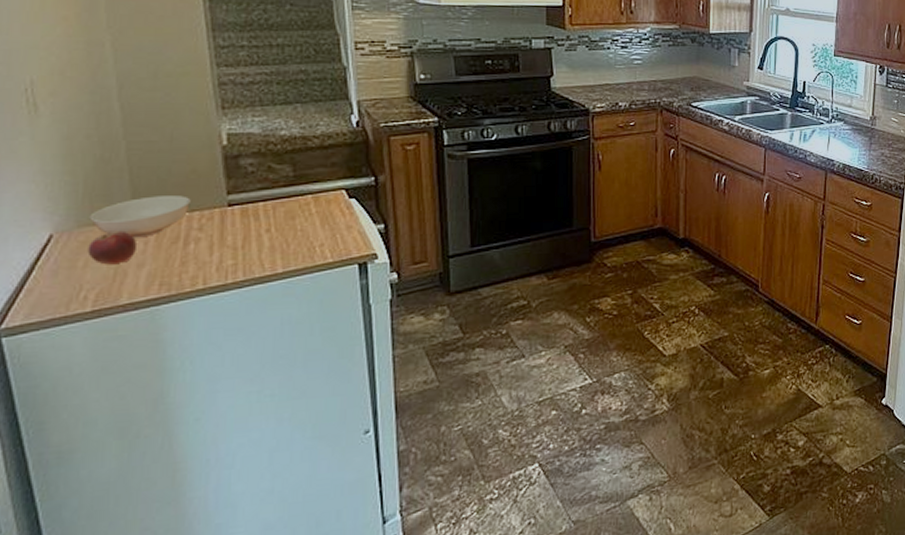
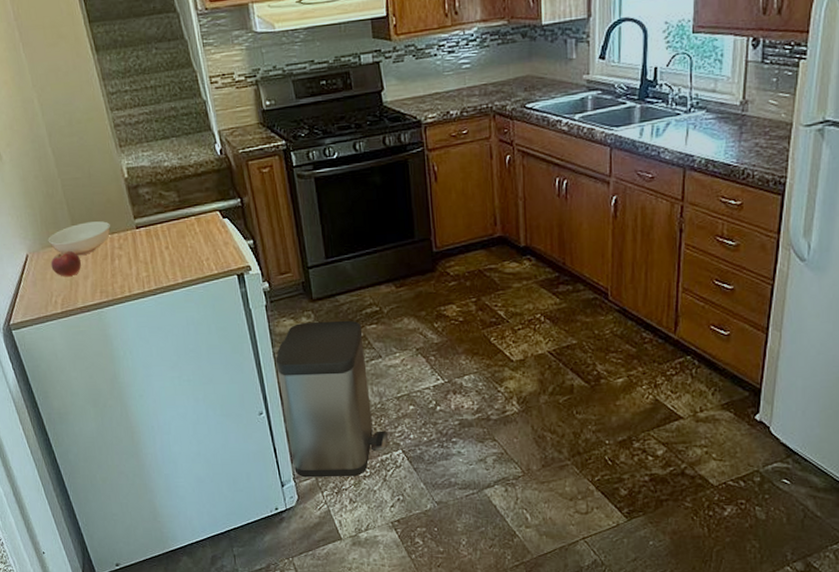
pedal bin: none [395,315,525,508] -> present [275,320,389,477]

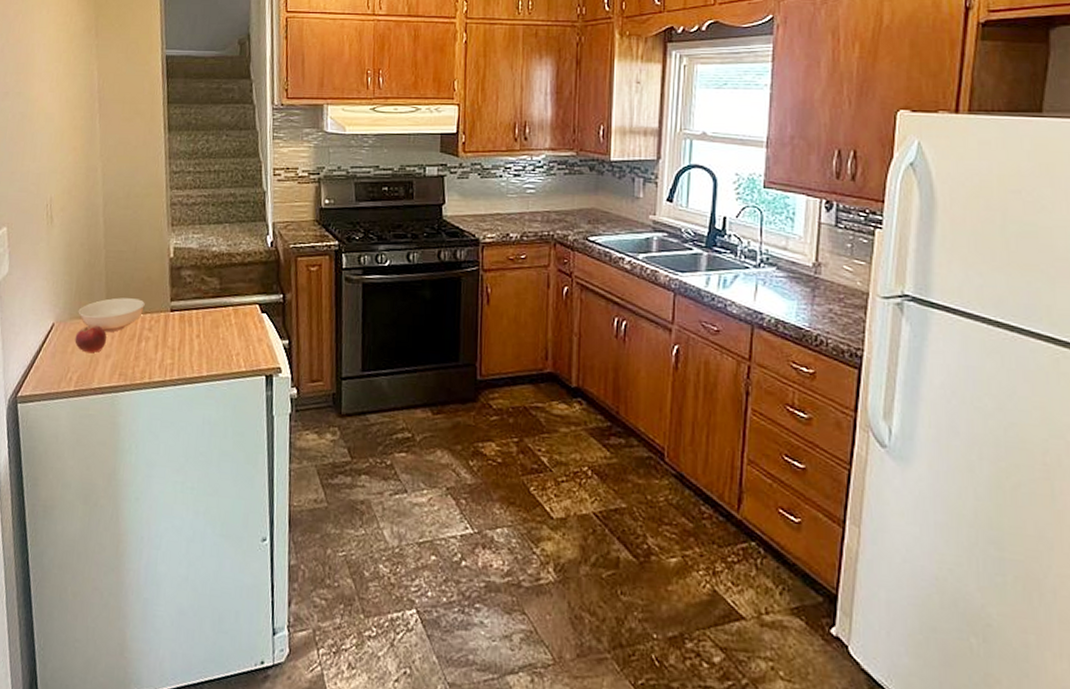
pedal bin: present [275,320,389,477] -> none [290,439,404,635]

